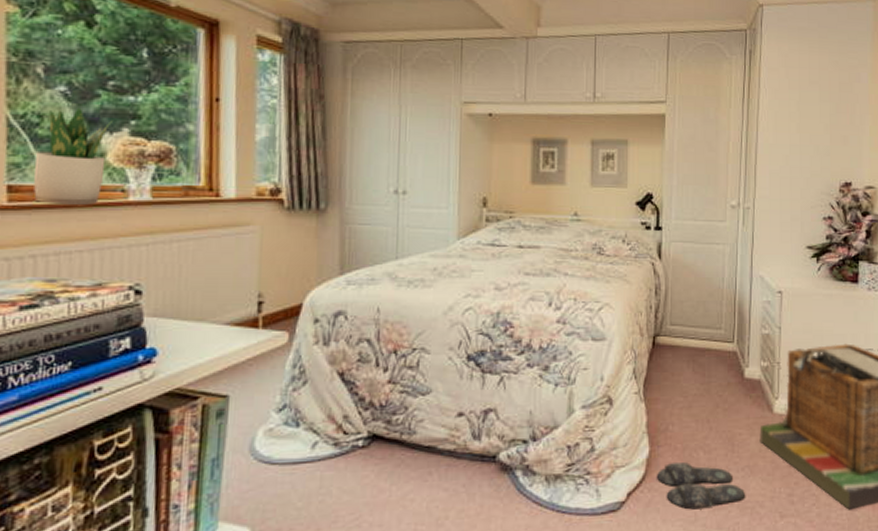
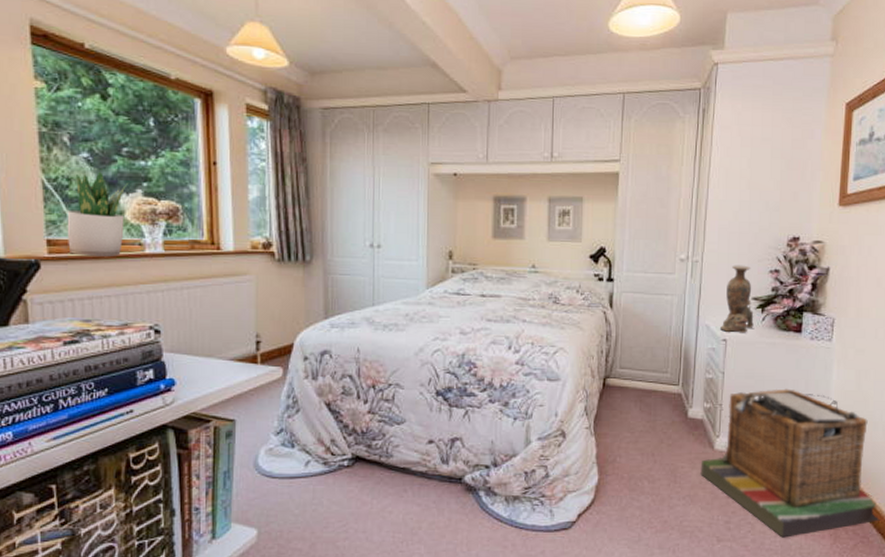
slippers: present [657,462,745,510] -> none [605,490,685,531]
vase with dog figurine: none [775,211,809,284] -> present [720,265,754,333]

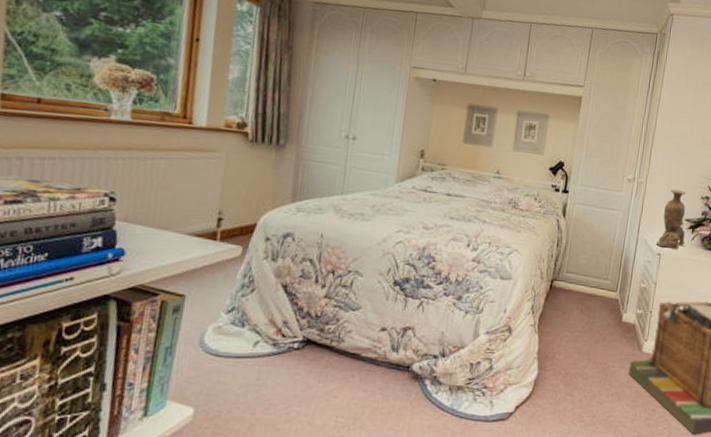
planter: present [67,171,128,257] -> none [24,31,101,119]

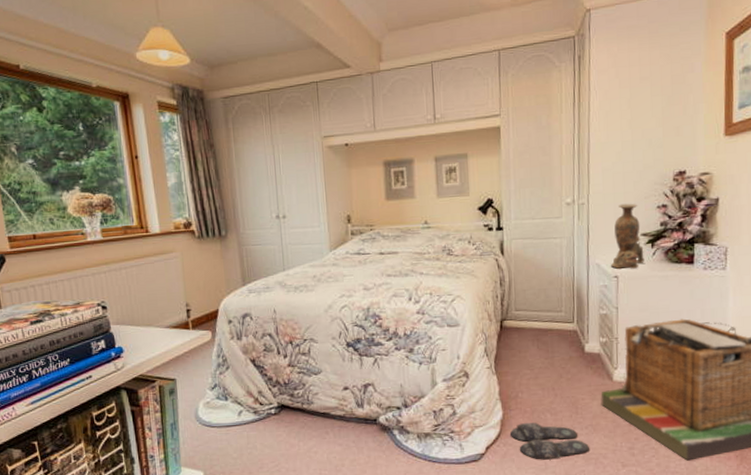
slippers: none [541,385,612,424] -> present [510,423,589,460]

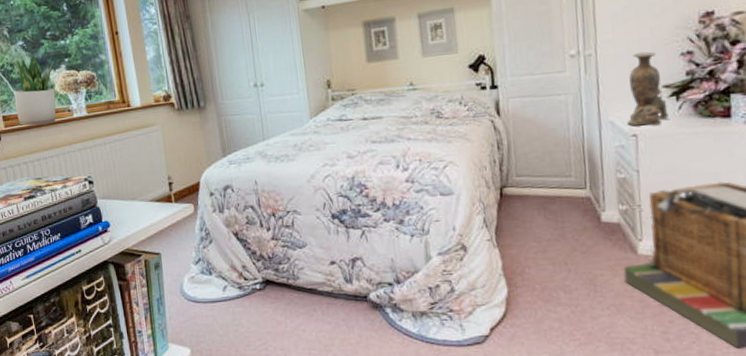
planter: none [21,174,69,248] -> present [14,54,56,126]
slippers: present [510,423,589,460] -> none [518,301,613,344]

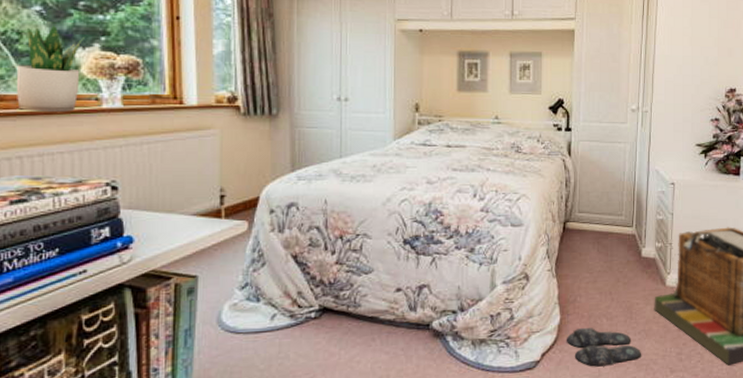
slippers: none [518,301,613,344] -> present [567,328,641,367]
vase with dog figurine: present [628,51,669,127] -> none [669,114,698,177]

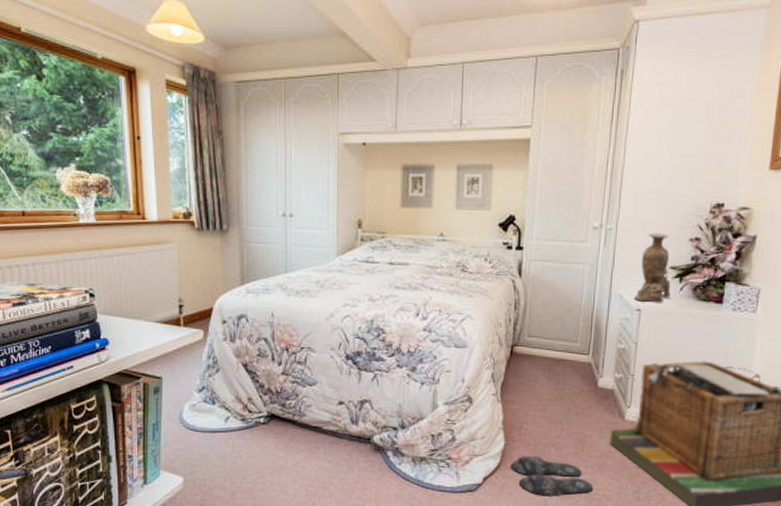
planter: present [16,25,84,112] -> none [11,147,63,226]
vase with dog figurine: none [669,114,698,177] -> present [634,233,671,303]

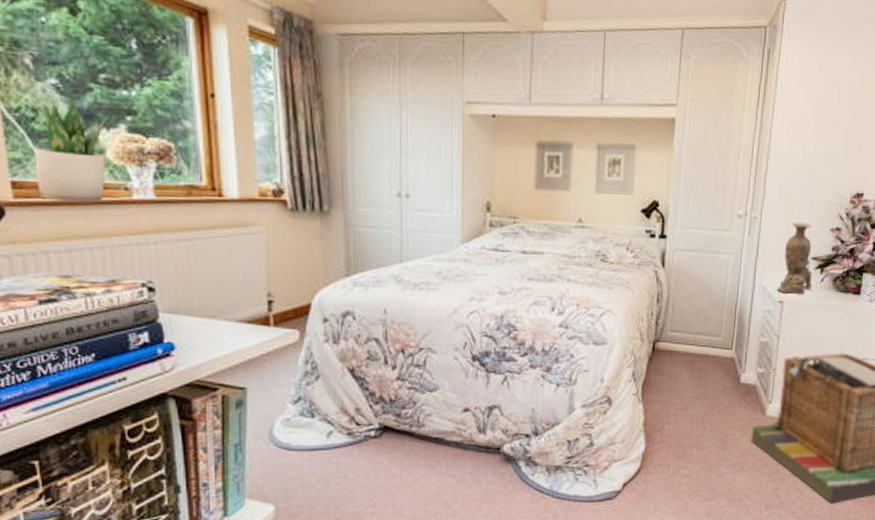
planter: none [11,147,63,226] -> present [34,101,108,203]
slippers: present [511,456,593,497] -> none [652,458,734,500]

